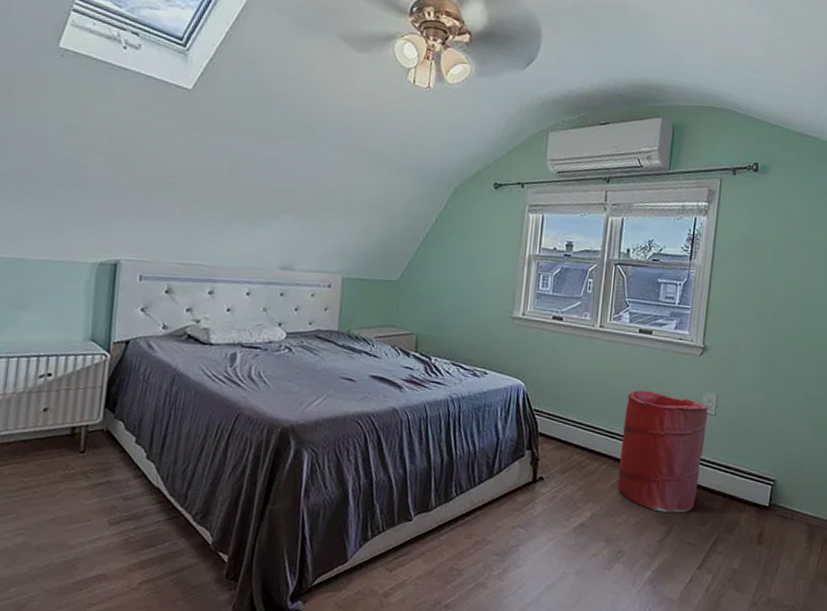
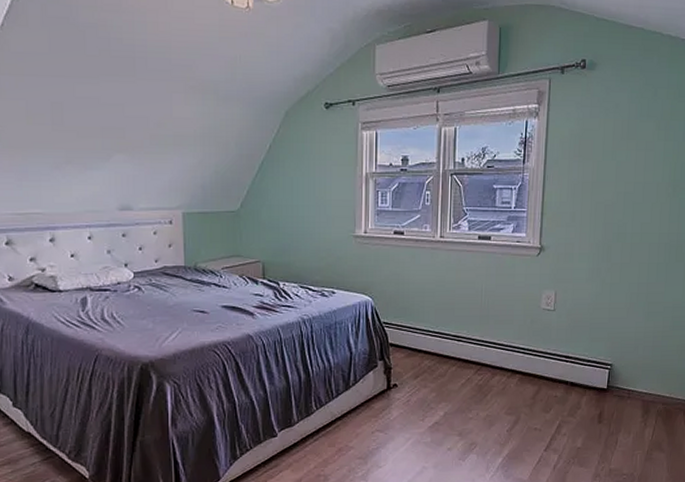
laundry hamper: present [617,389,708,513] -> none [466,293,548,404]

